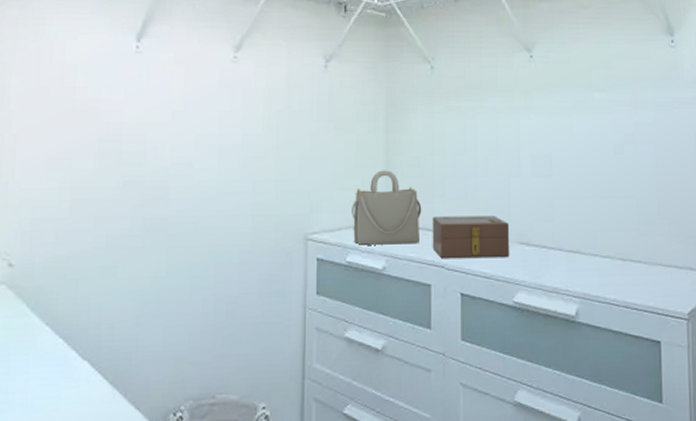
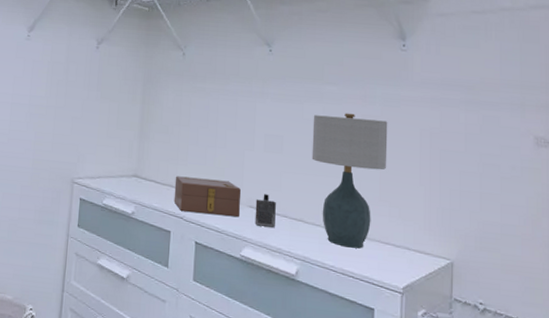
handbag: present [352,170,422,245] -> none [109,134,168,196]
perfume bottle: none [526,226,550,264] -> present [255,194,276,227]
table lamp: none [583,123,664,276] -> present [311,113,388,249]

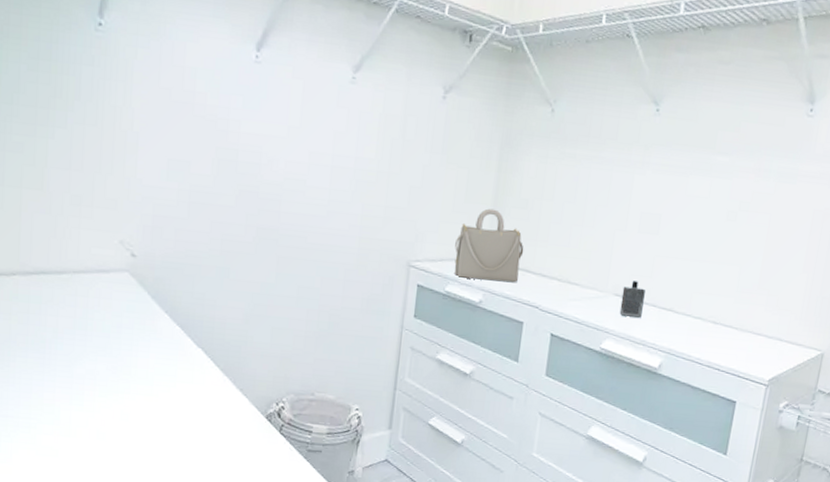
handbag: none [109,134,168,196] -> present [453,208,524,283]
jewelry box: present [174,176,241,218] -> none [529,259,607,307]
table lamp: present [311,113,388,249] -> none [690,189,780,340]

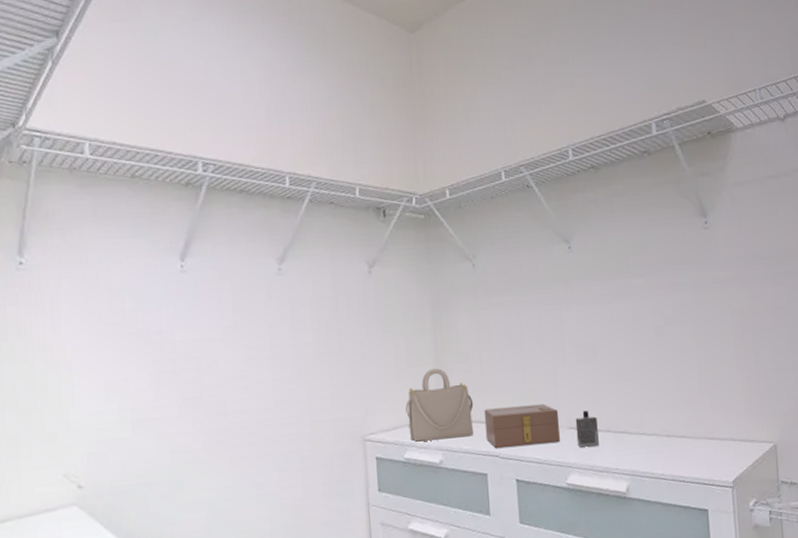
jewelry box: none [529,259,607,307] -> present [484,404,560,448]

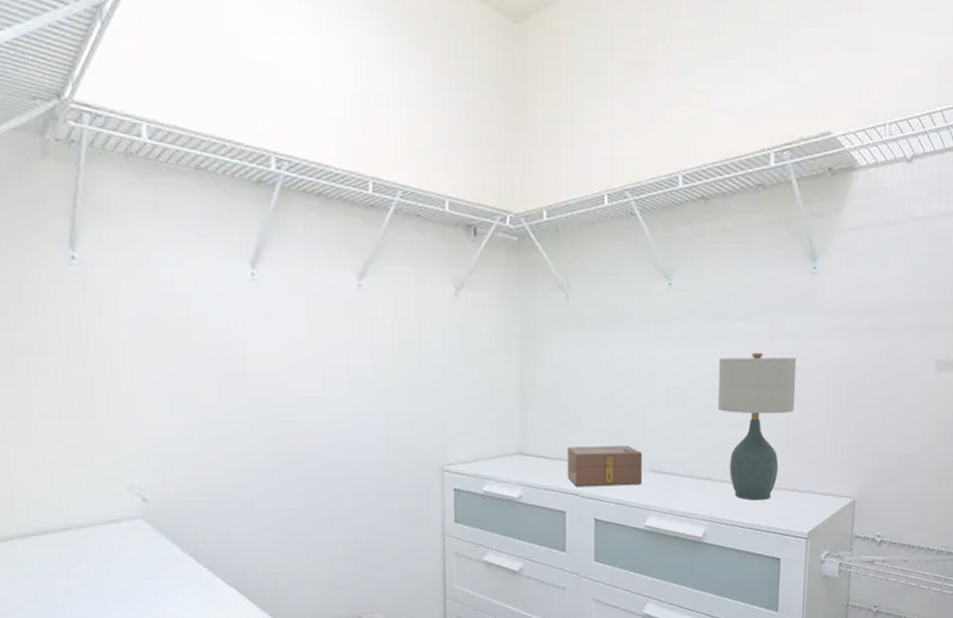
handbag: present [405,368,474,442] -> none [487,402,557,476]
perfume bottle: present [575,410,599,448] -> none [658,455,681,491]
table lamp: none [623,305,704,451] -> present [717,352,797,500]

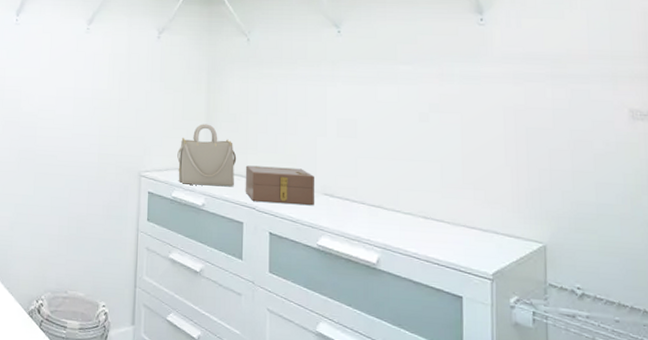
handbag: none [487,402,557,476] -> present [177,124,237,187]
table lamp: present [717,352,797,500] -> none [387,93,469,234]

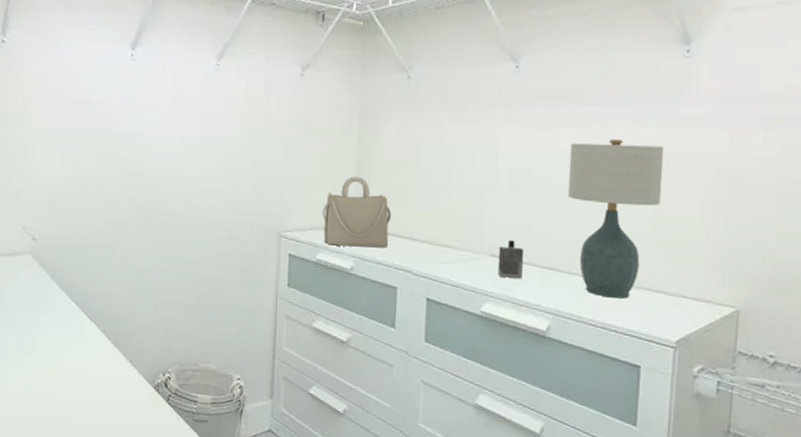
jewelry box: present [245,165,314,206] -> none [400,223,480,269]
perfume bottle: none [331,181,352,215] -> present [497,240,523,278]
table lamp: none [387,93,469,234] -> present [567,139,664,299]

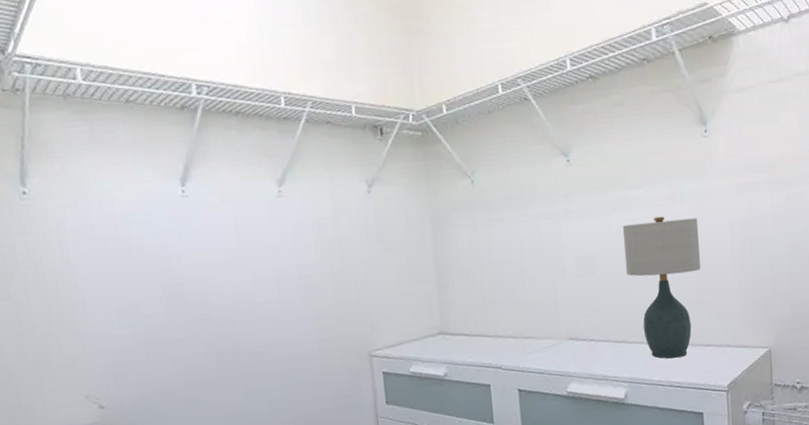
handbag: present [323,176,392,248] -> none [409,284,476,356]
perfume bottle: present [497,240,523,278] -> none [574,322,598,357]

